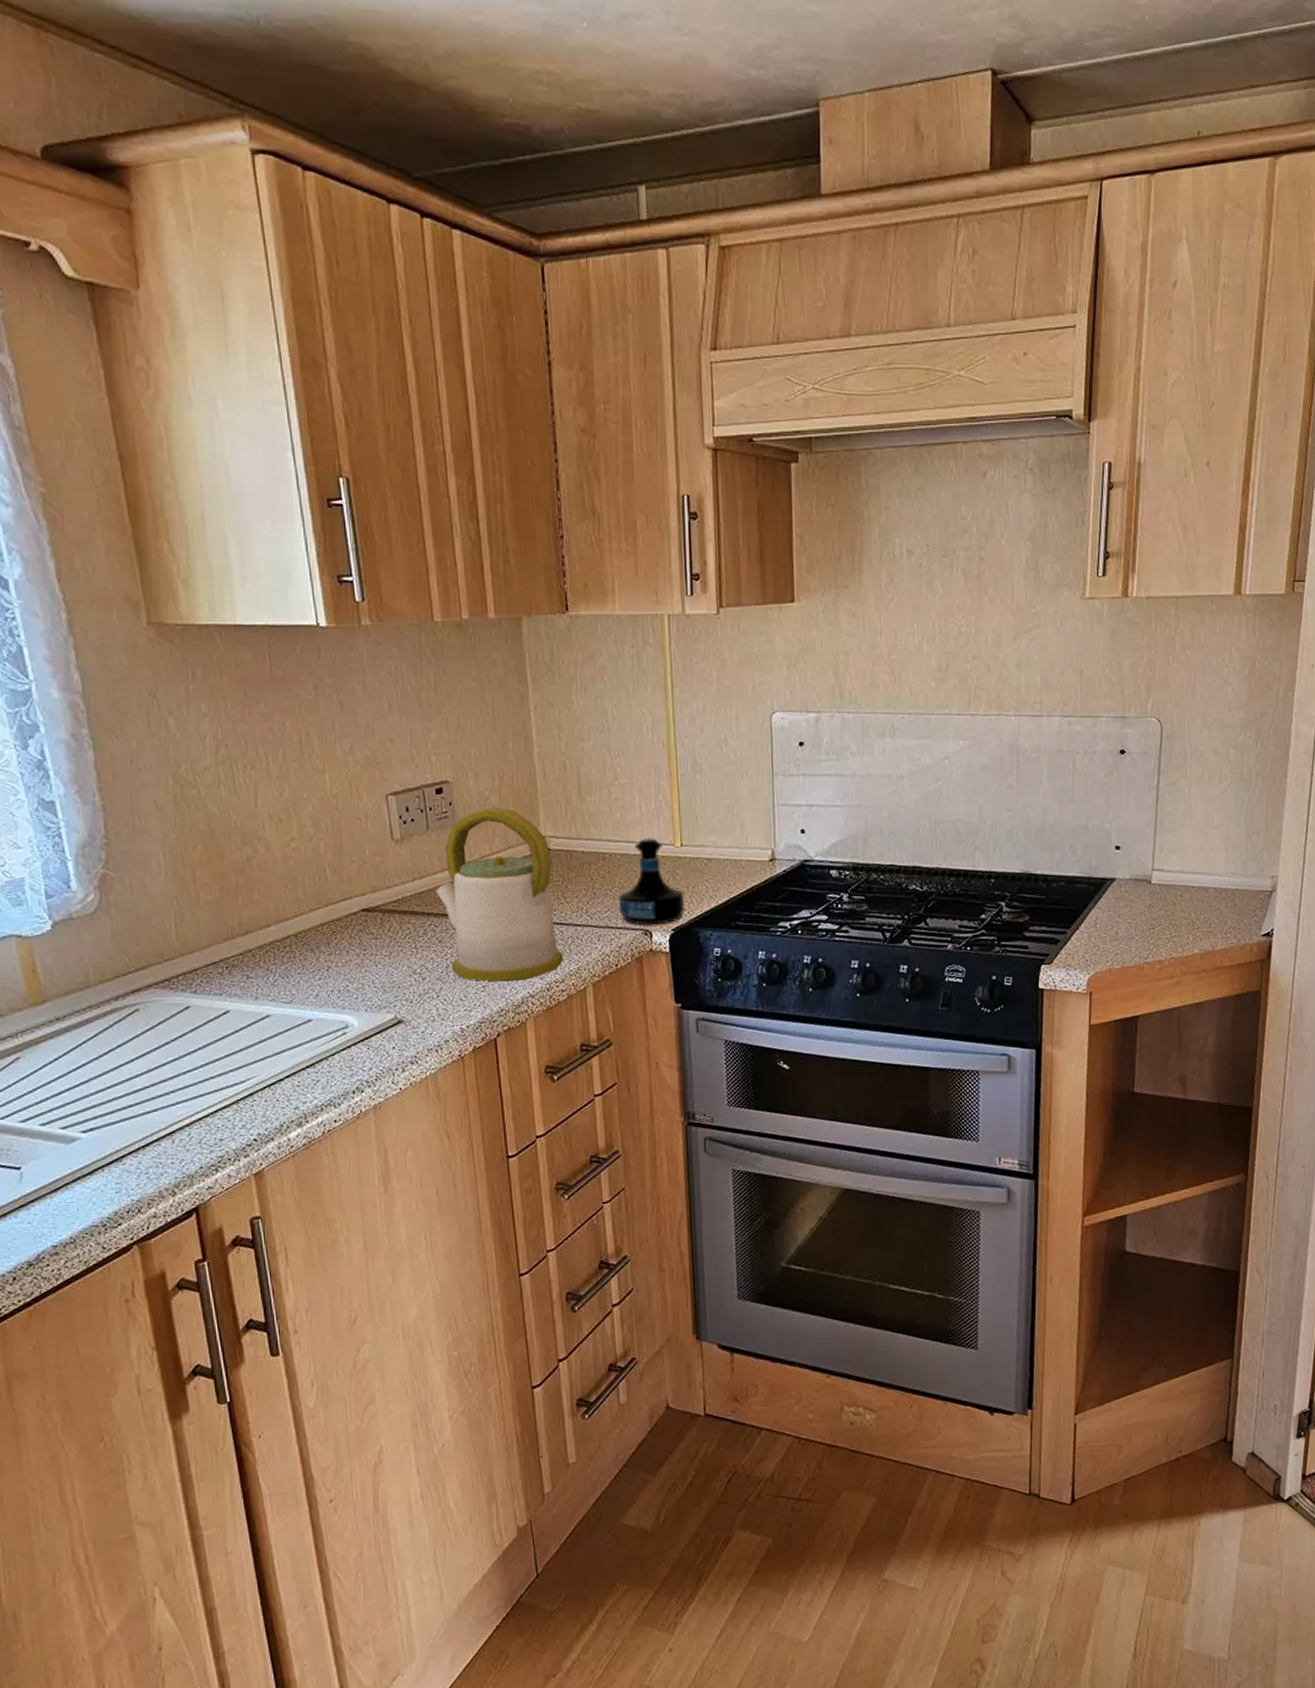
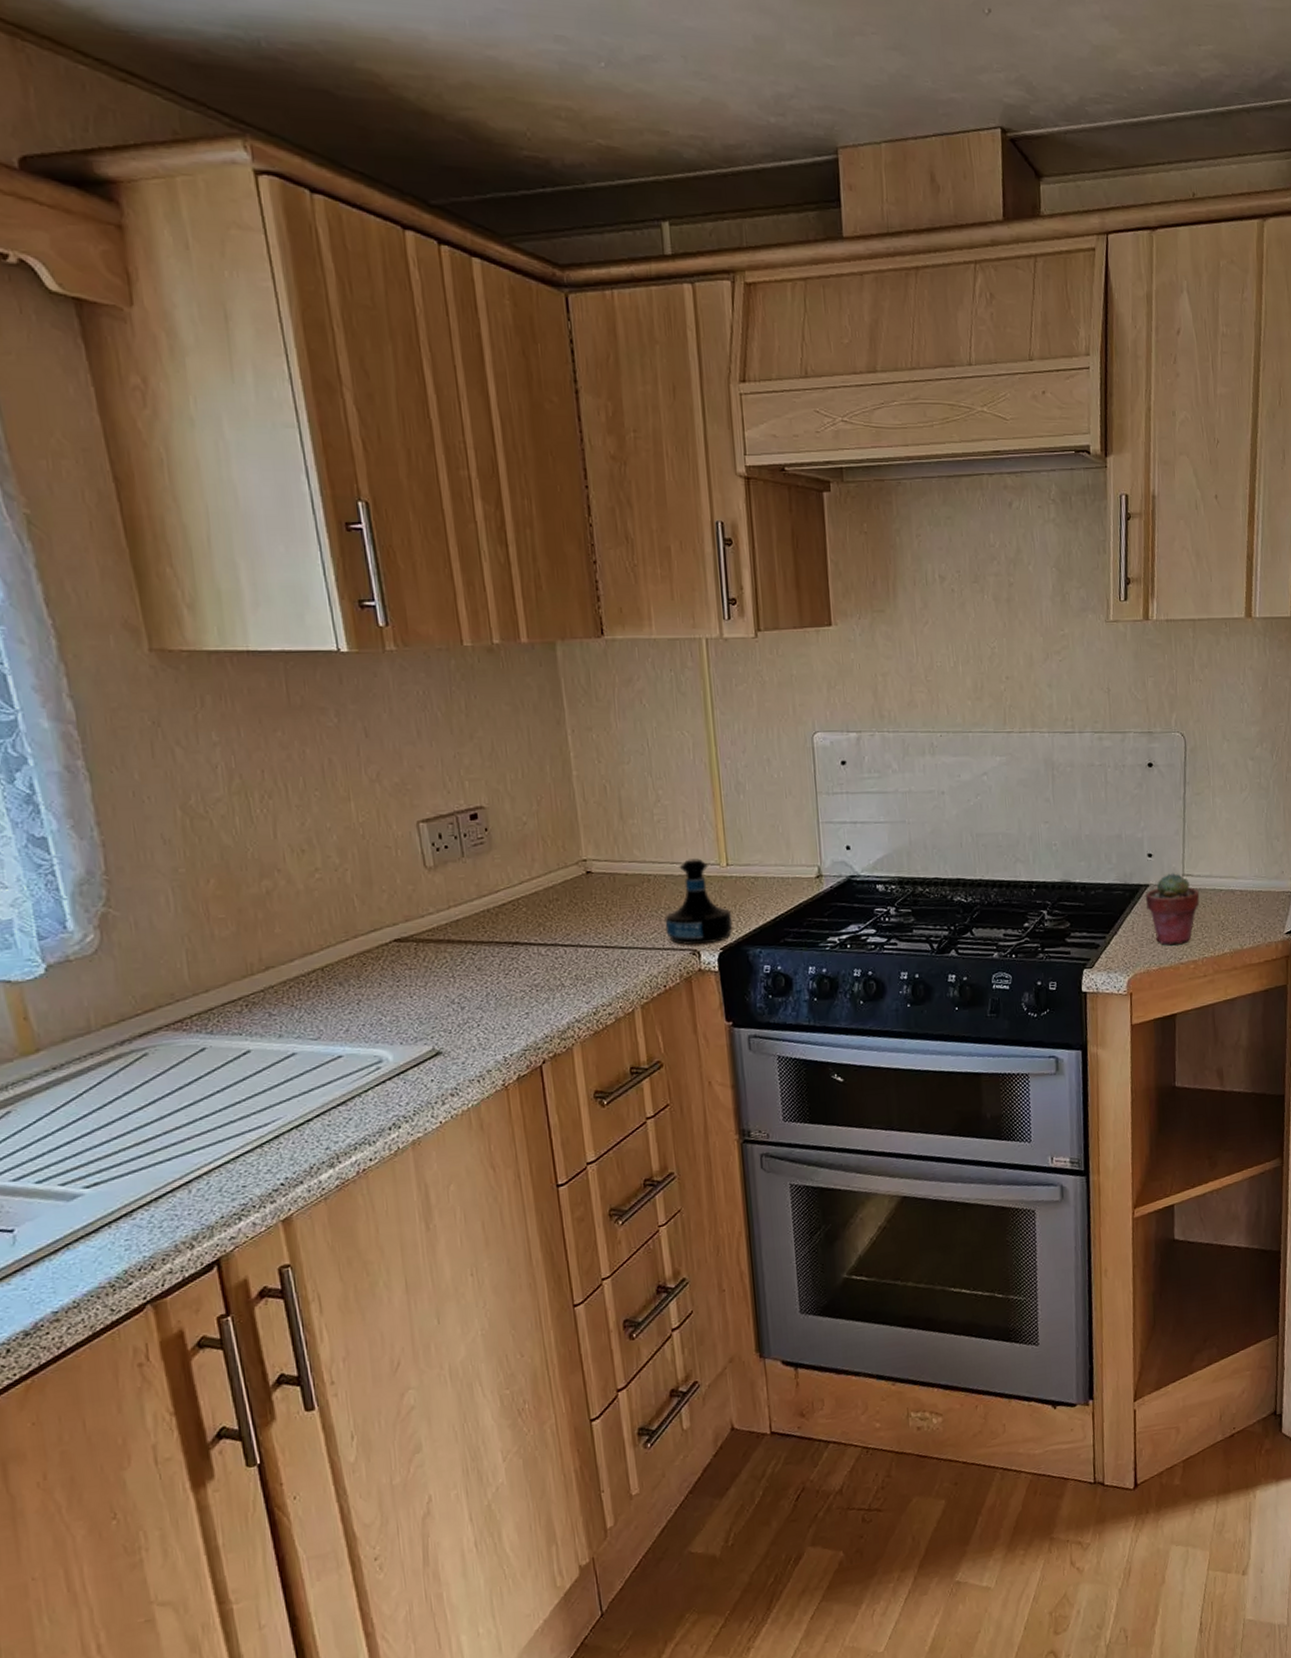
kettle: present [435,807,564,982] -> none [472,831,610,1009]
potted succulent: none [1110,866,1170,943] -> present [1145,872,1200,945]

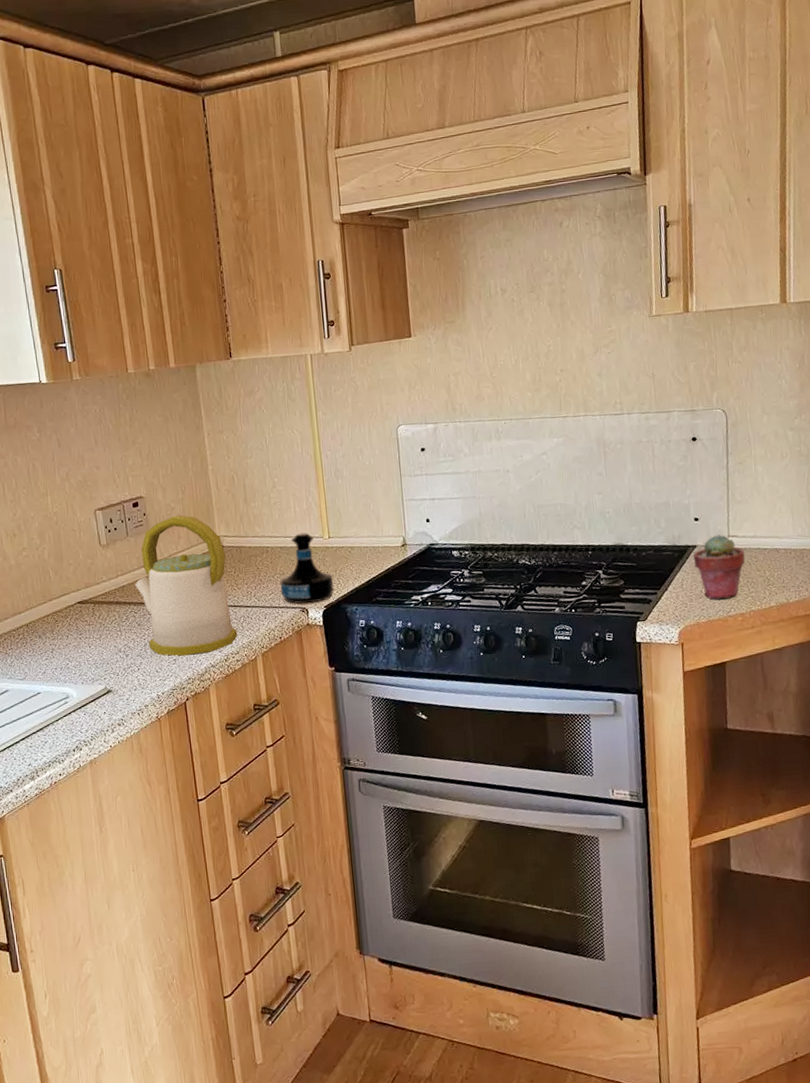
kettle: none [472,831,610,1009] -> present [134,515,238,656]

